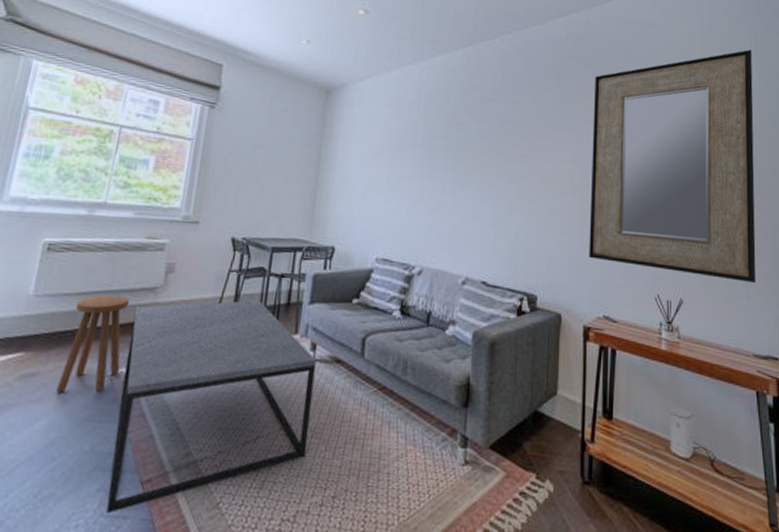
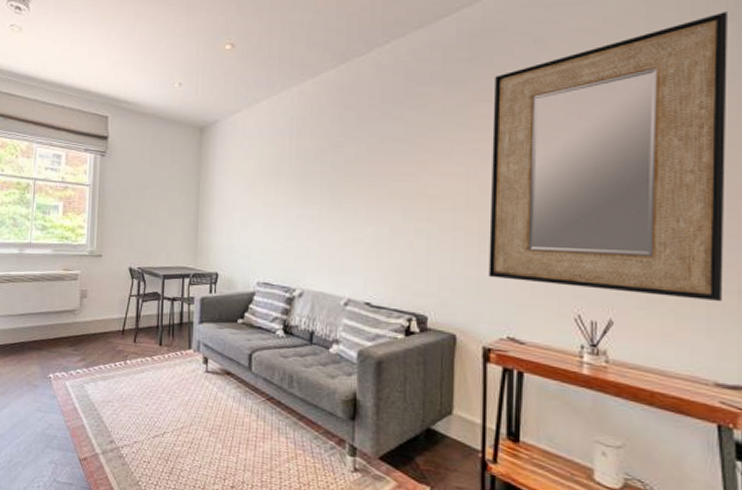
stool: present [55,294,130,393] -> none [13,315,57,390]
coffee table: present [106,300,316,514] -> none [57,320,209,481]

